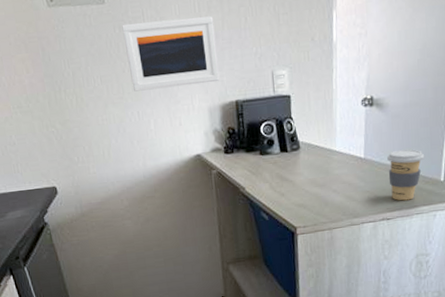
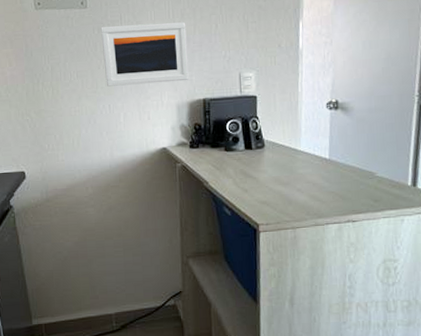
coffee cup: present [387,149,425,201] -> none [352,152,391,204]

